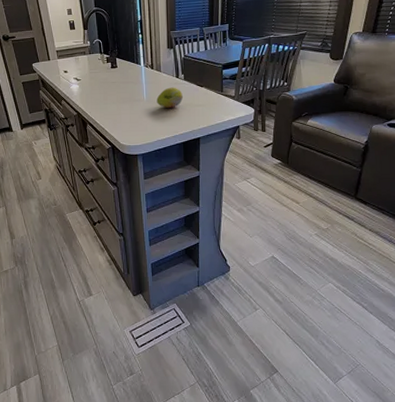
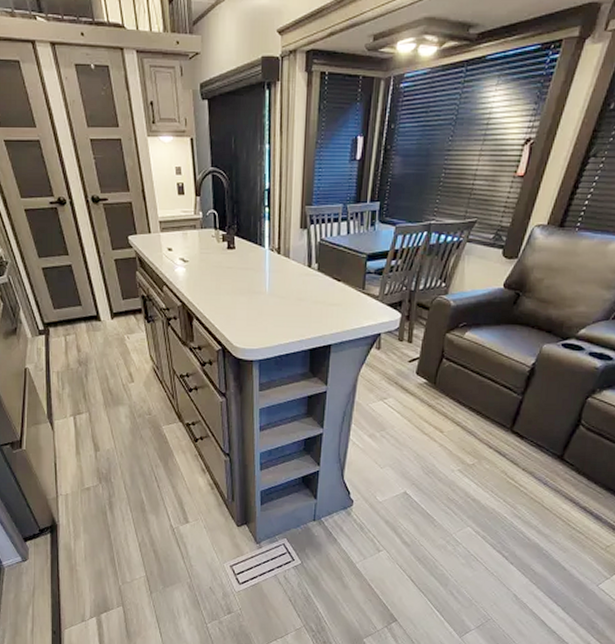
fruit: present [156,87,184,108] -> none [281,279,315,305]

